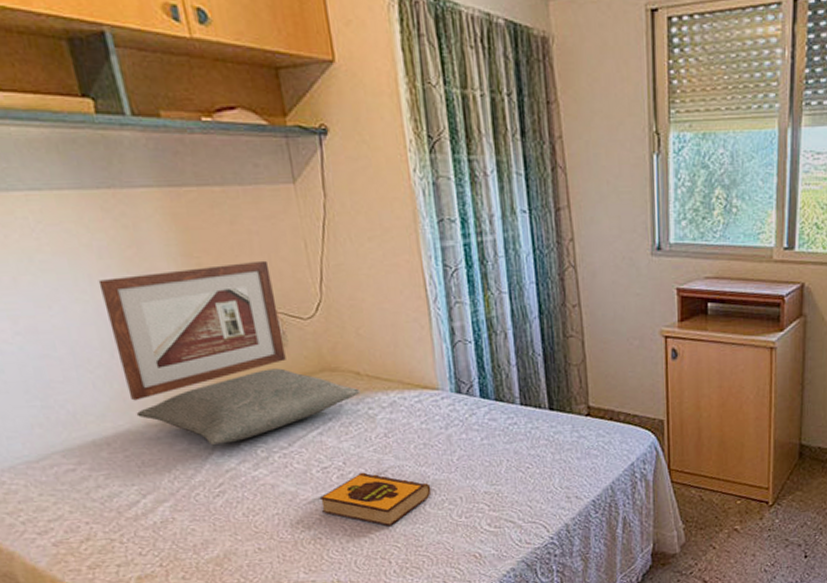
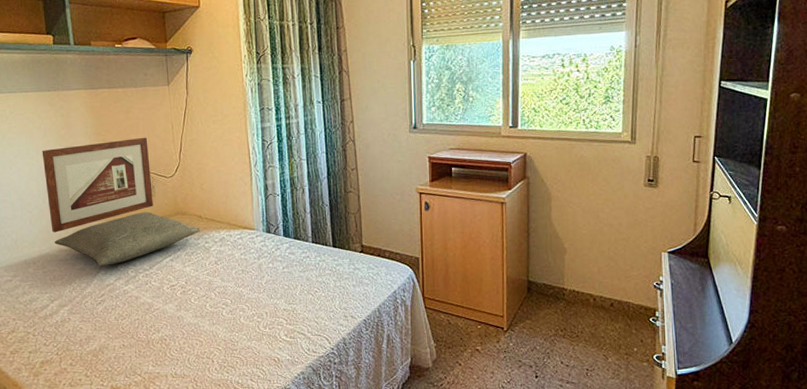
hardback book: present [319,472,432,527] -> none [167,290,246,333]

